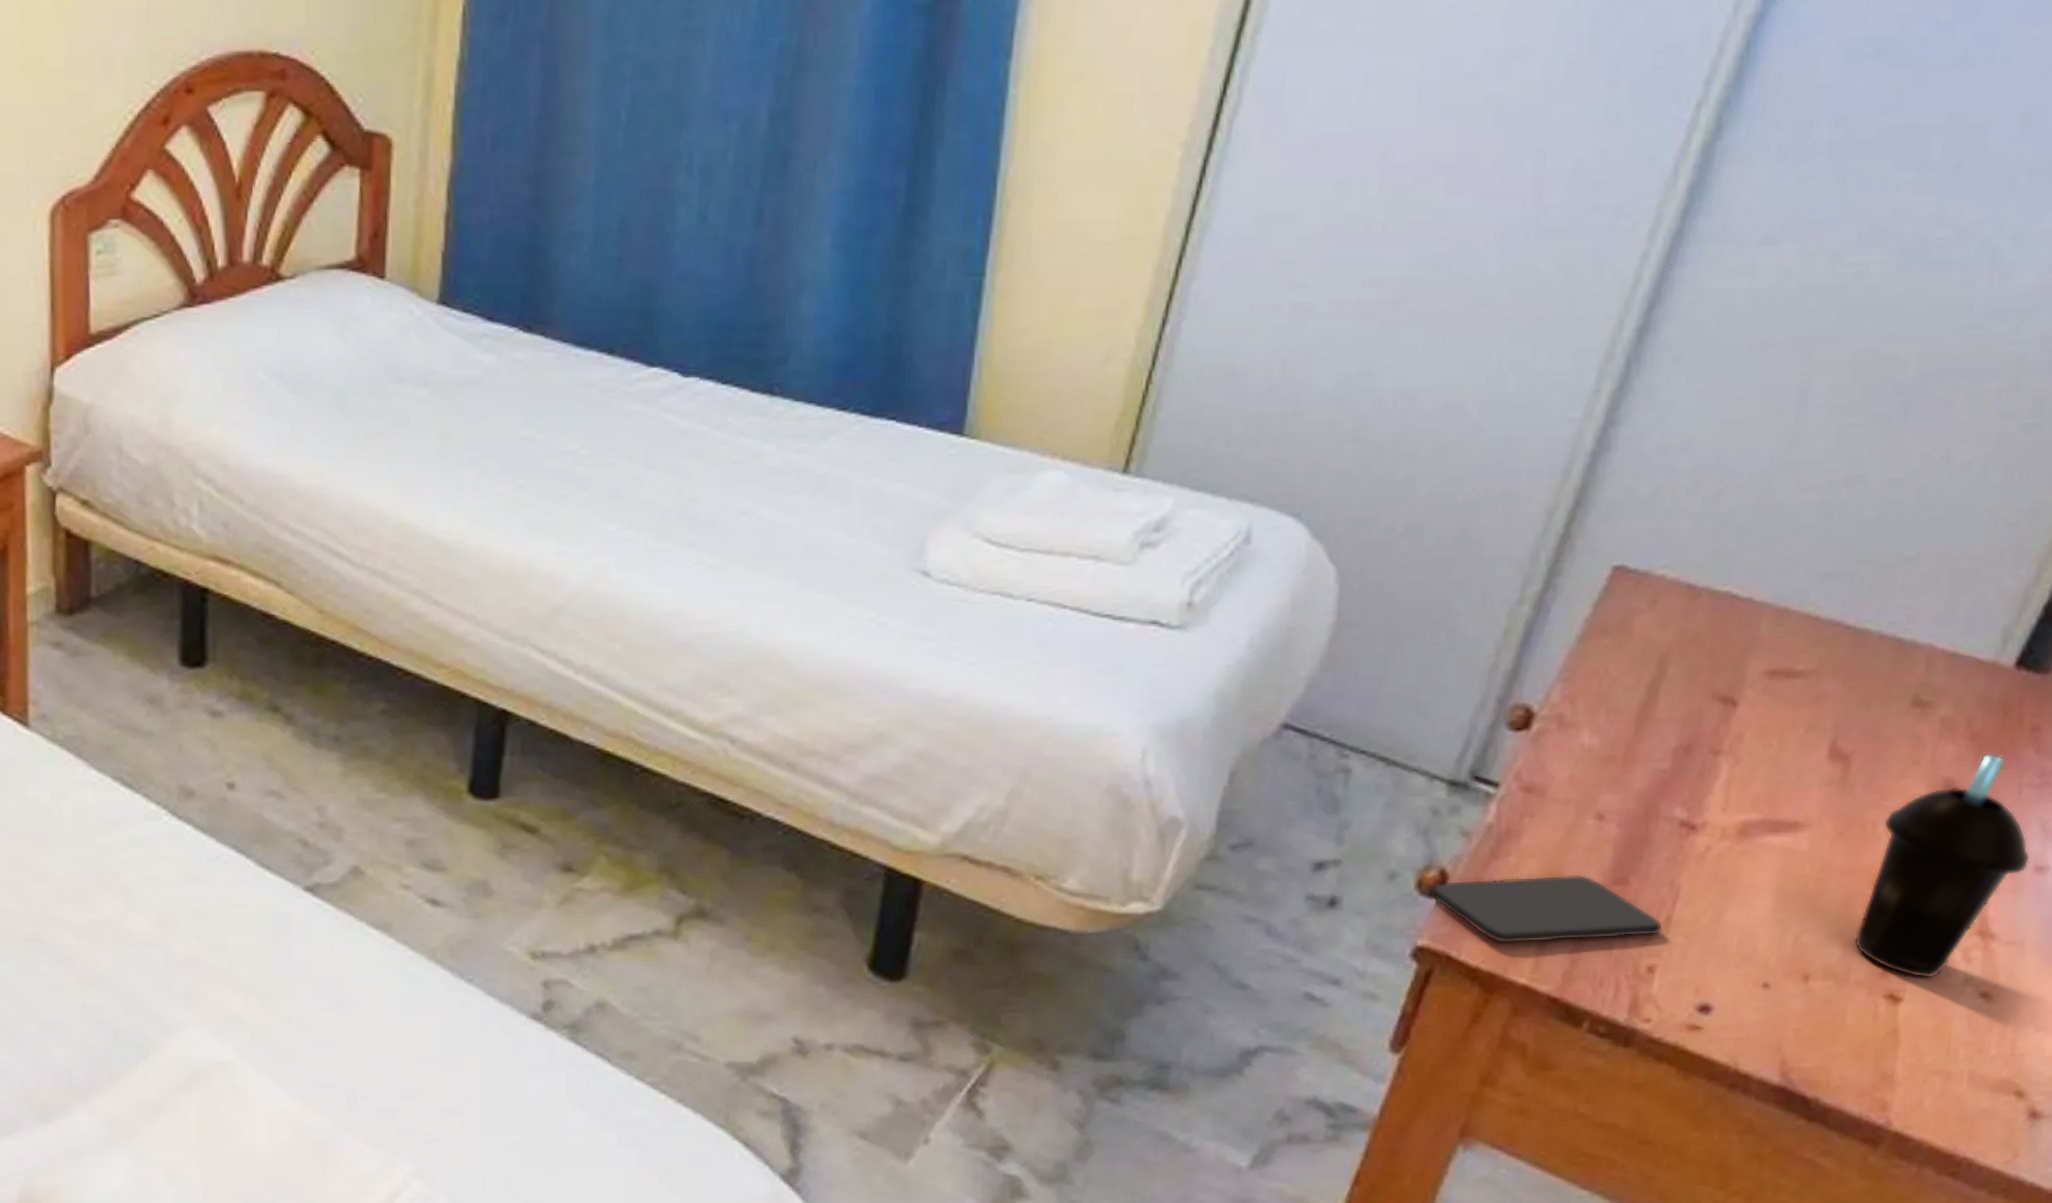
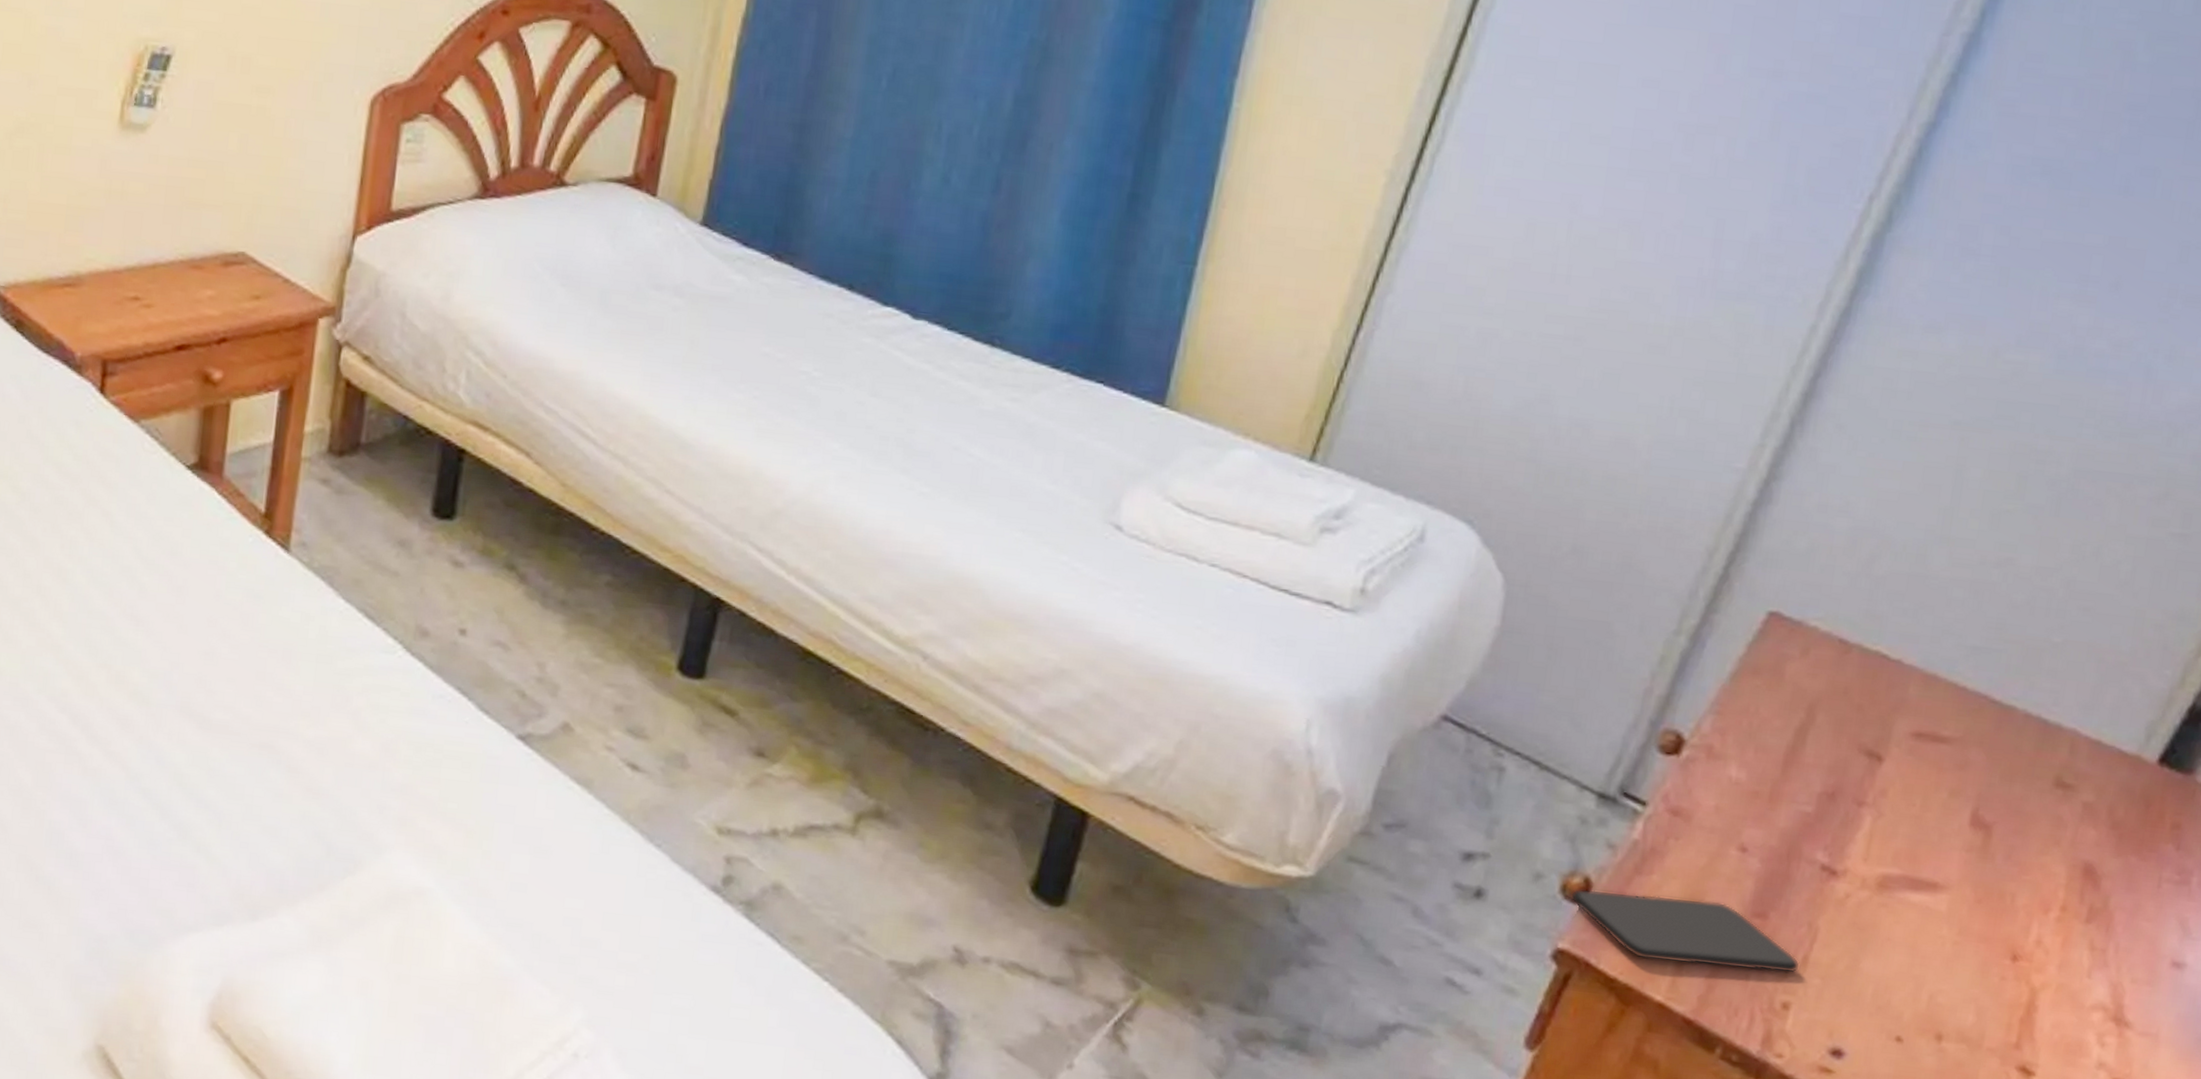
cup: present [1853,752,2030,978] -> none [1988,843,2168,1057]

